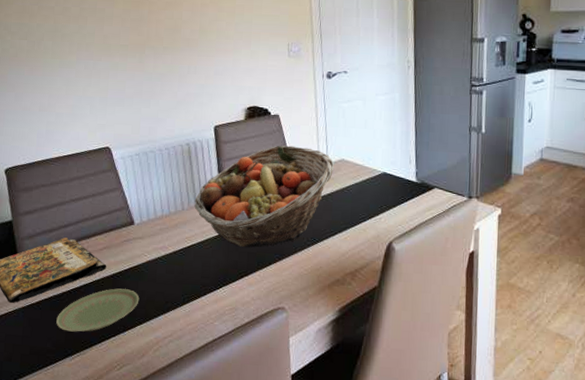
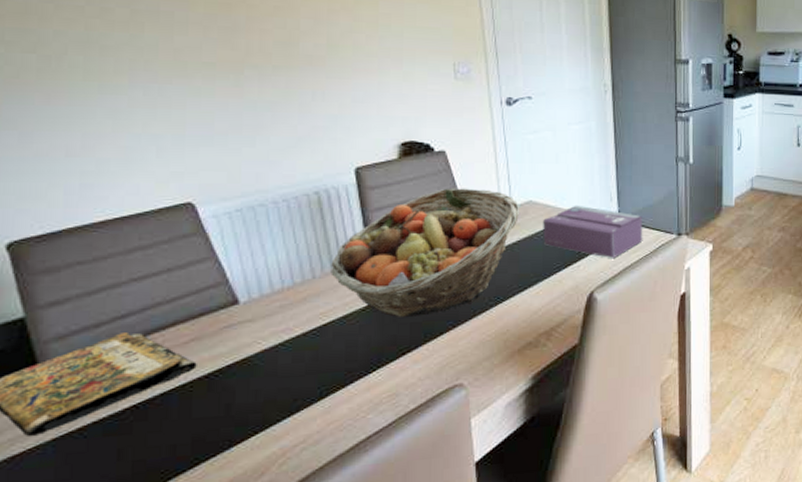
plate: present [56,288,140,332] -> none [115,390,253,462]
tissue box: none [352,165,437,215] -> present [543,205,643,259]

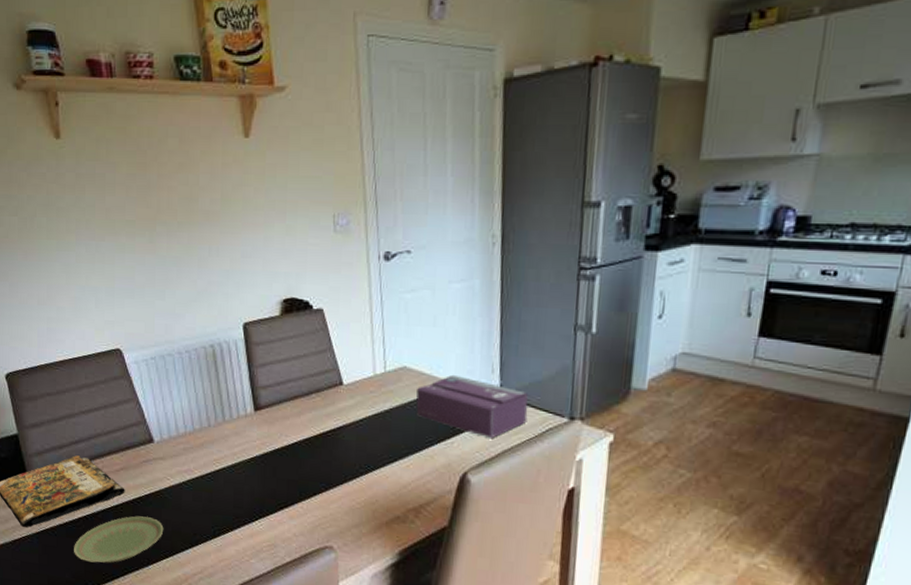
plate: none [115,390,253,462] -> present [74,516,164,563]
fruit basket: present [331,188,520,317] -> none [222,348,394,475]

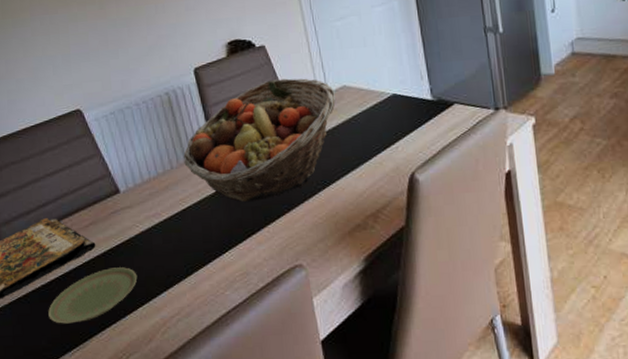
fruit basket: none [222,348,394,475] -> present [183,78,337,202]
tissue box: present [416,374,528,439] -> none [358,86,459,139]

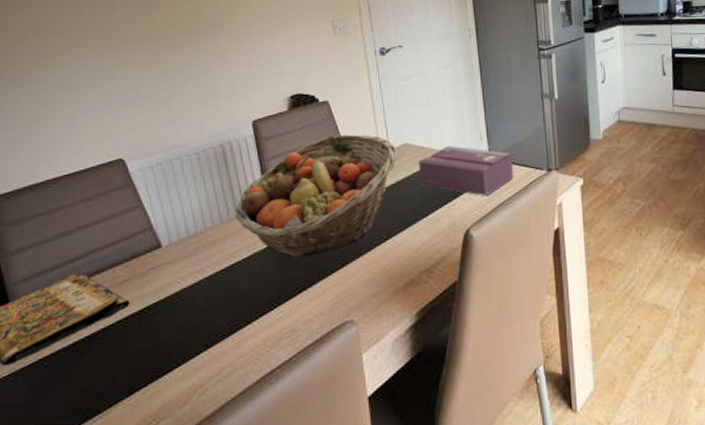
plate: present [48,267,138,324] -> none [68,326,175,389]
tissue box: none [358,86,459,139] -> present [419,145,514,197]

